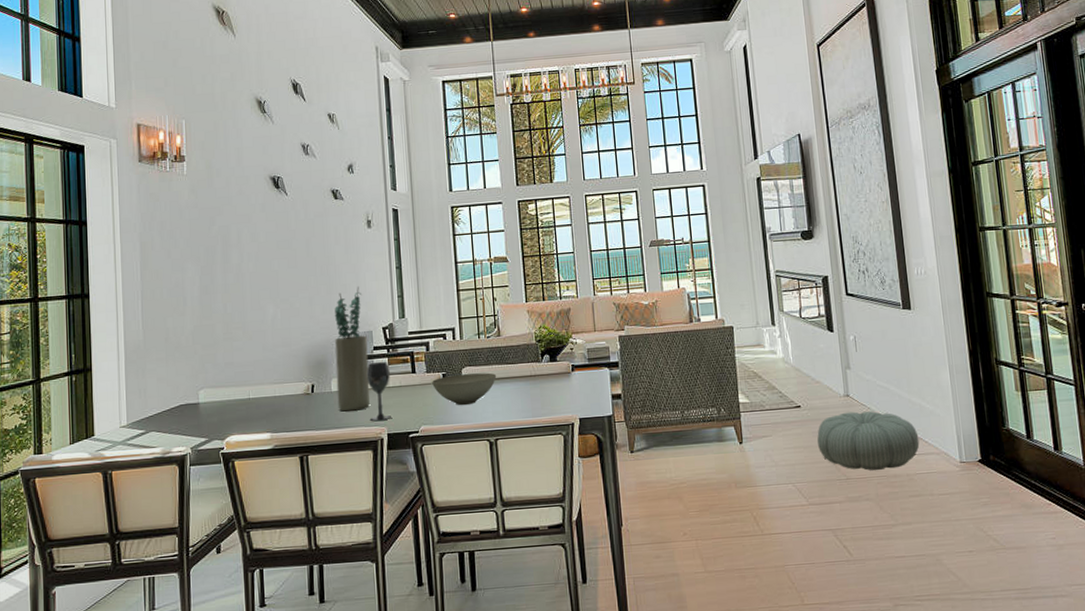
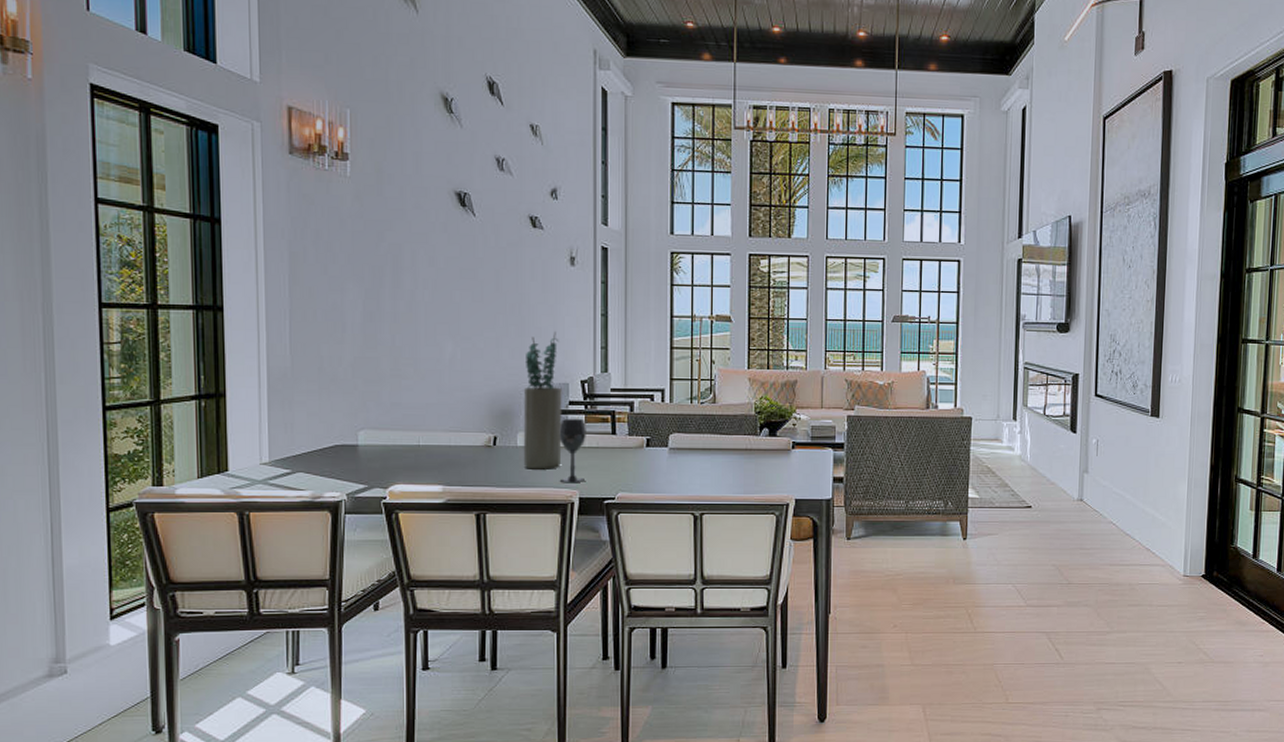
bowl: present [432,372,497,406] -> none [634,441,708,475]
pouf: present [817,411,920,471] -> none [1044,517,1147,577]

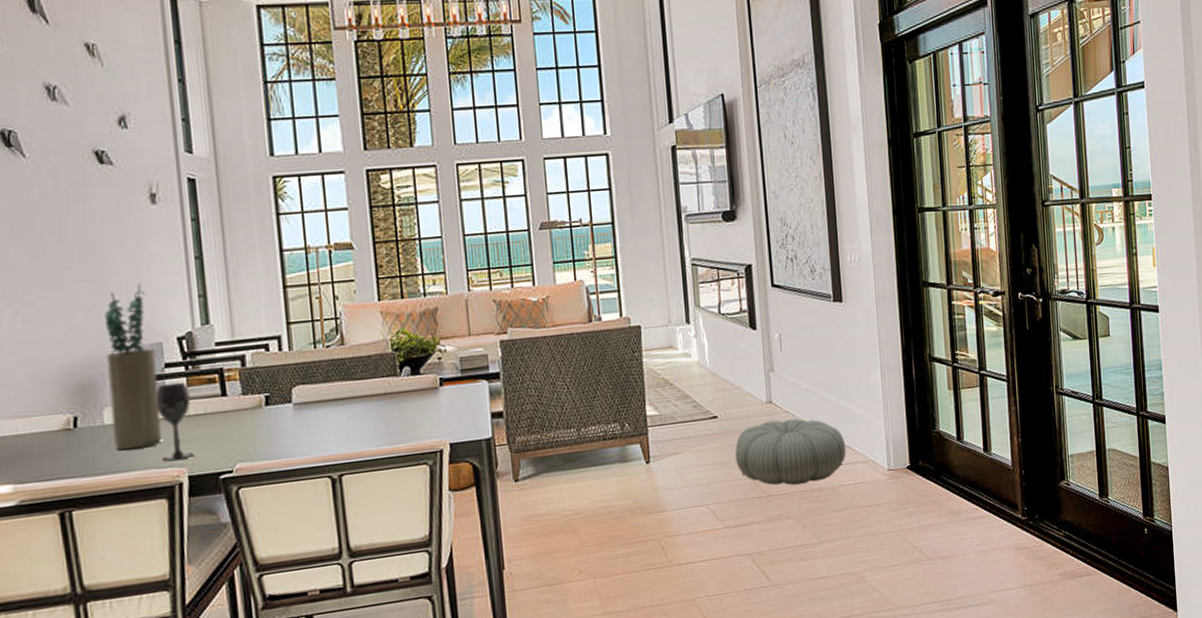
pouf: none [1044,517,1147,577] -> present [735,418,847,485]

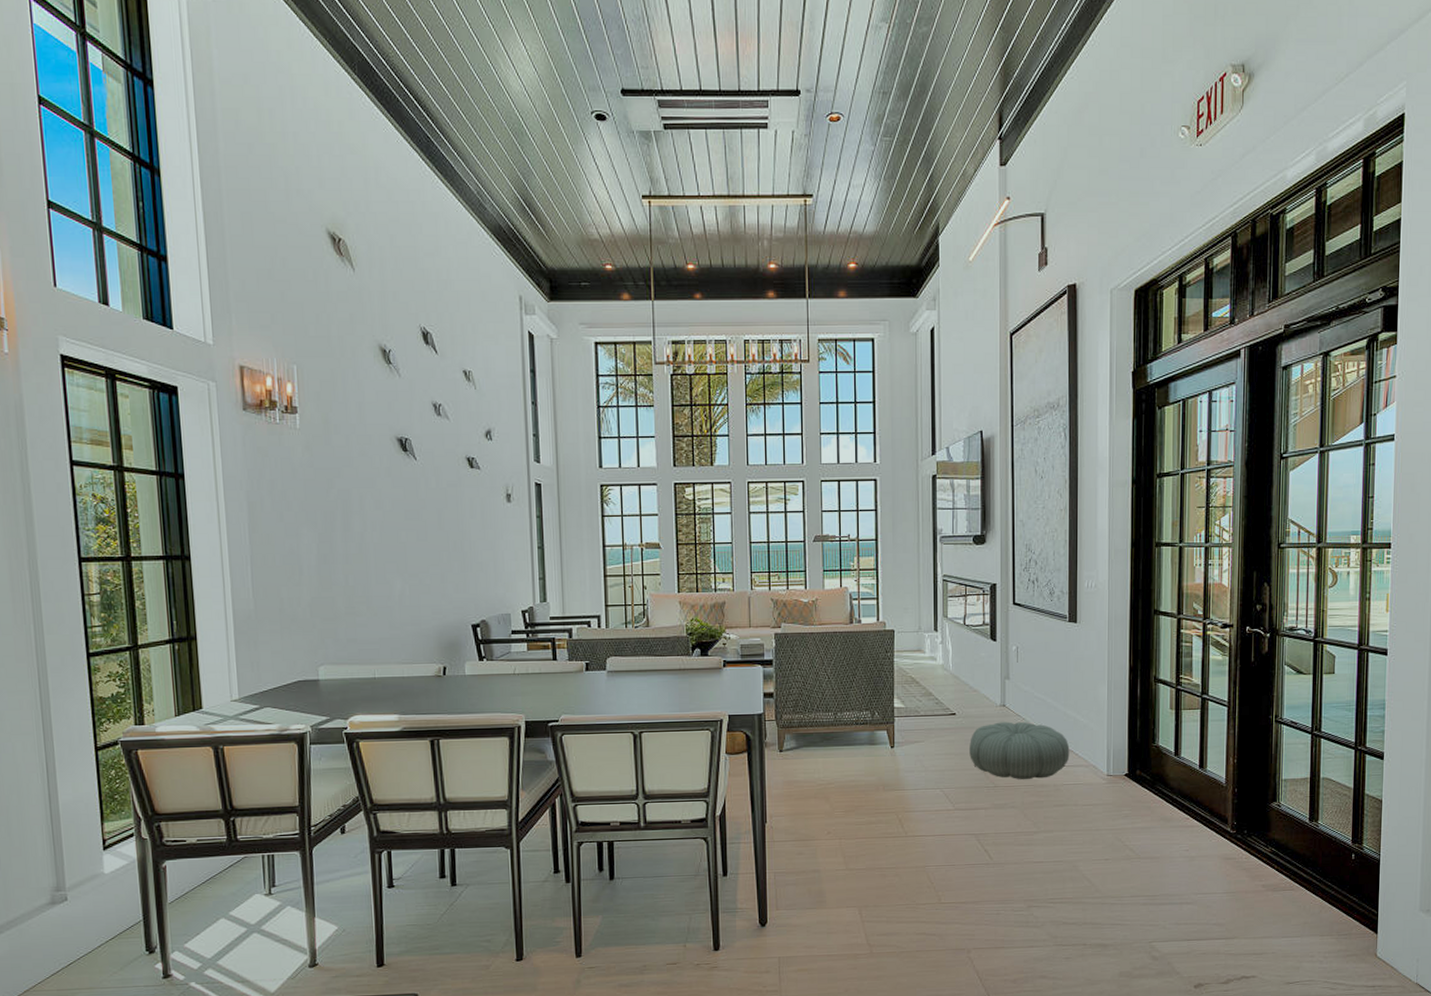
vase: present [104,283,162,451] -> none [468,565,507,696]
wine glass: present [155,382,193,461] -> none [503,646,530,708]

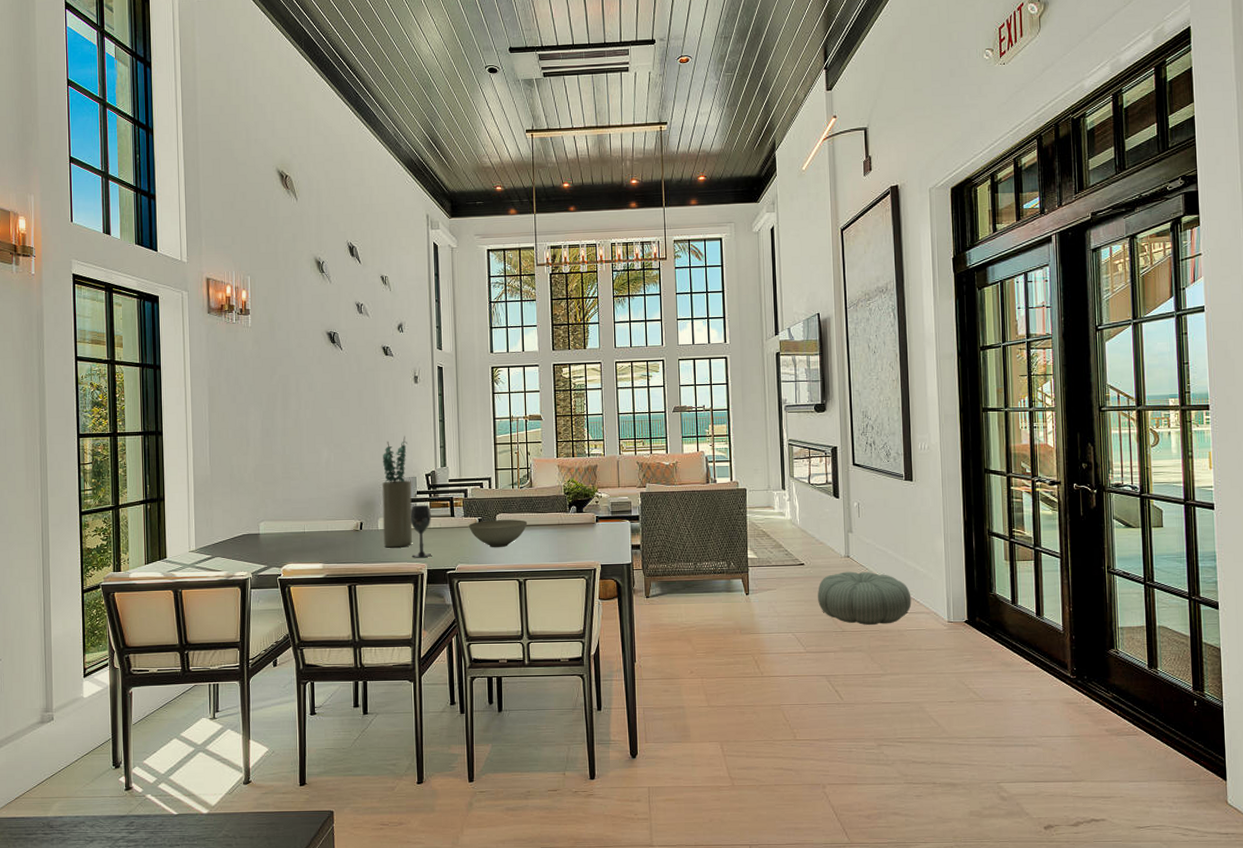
vase: none [468,565,507,696] -> present [381,436,413,548]
wine glass: none [503,646,530,708] -> present [410,504,431,558]
bowl: none [574,664,644,697] -> present [469,519,528,548]

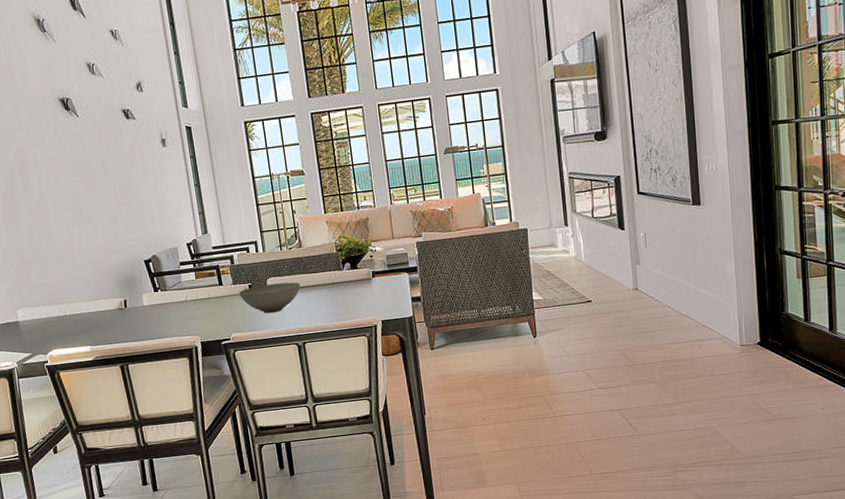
vase: present [381,436,413,548] -> none [138,205,182,324]
wine glass: present [410,504,431,558] -> none [175,275,203,332]
pouf: present [818,571,912,625] -> none [607,302,703,356]

